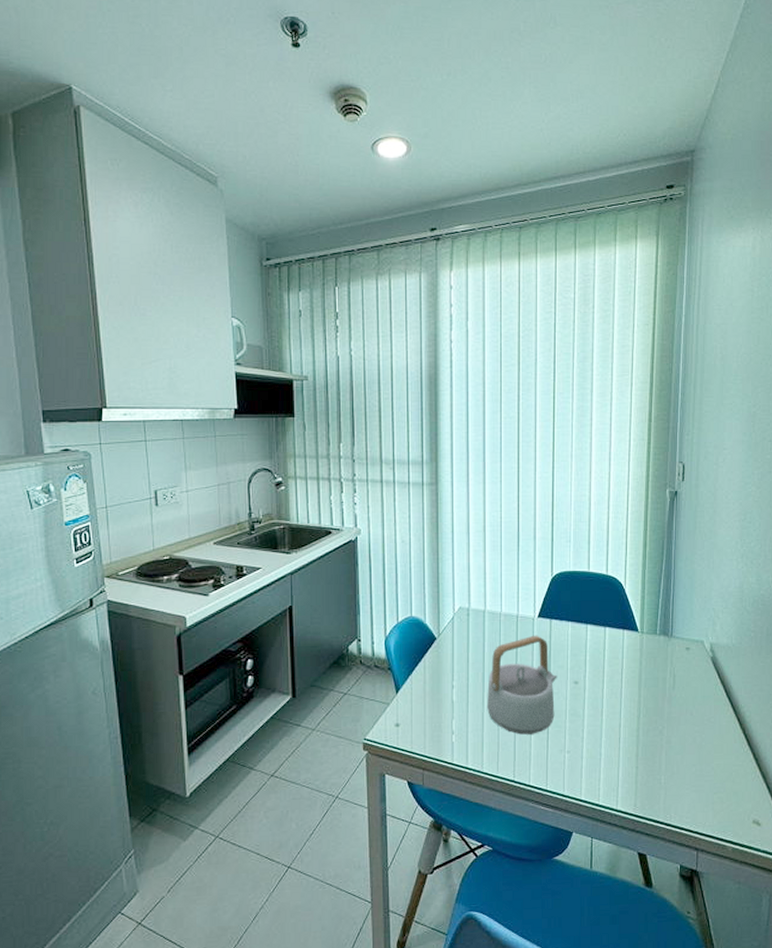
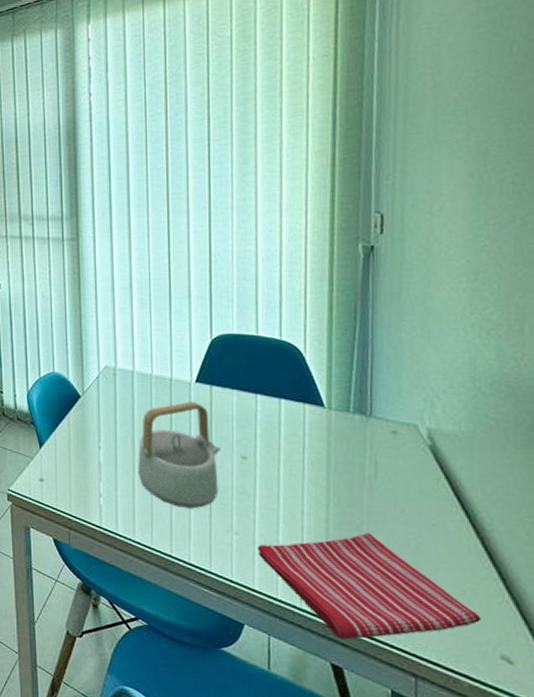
dish towel: none [584,736,742,830] -> present [257,533,482,640]

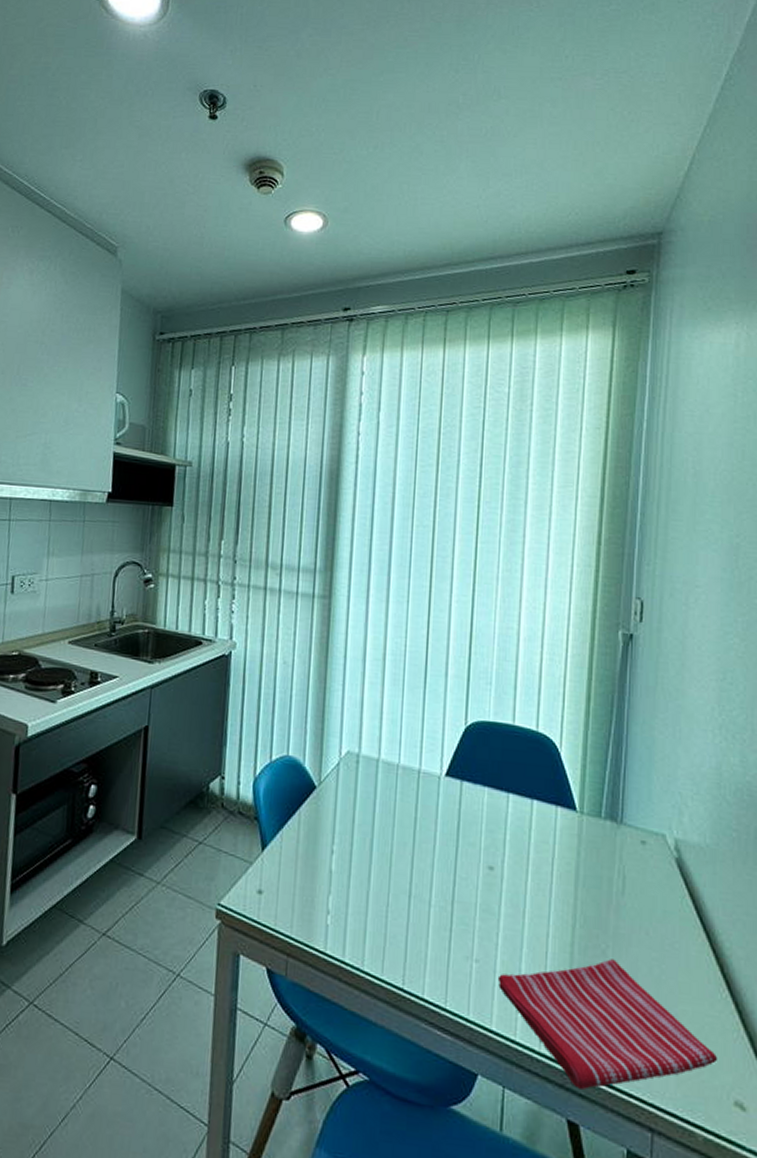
teapot: present [138,401,221,509] -> none [374,798,467,930]

